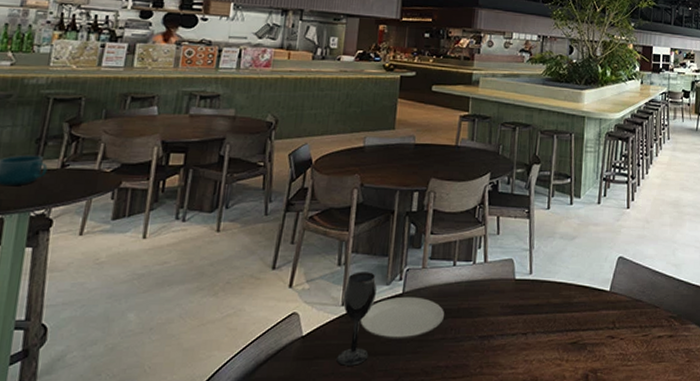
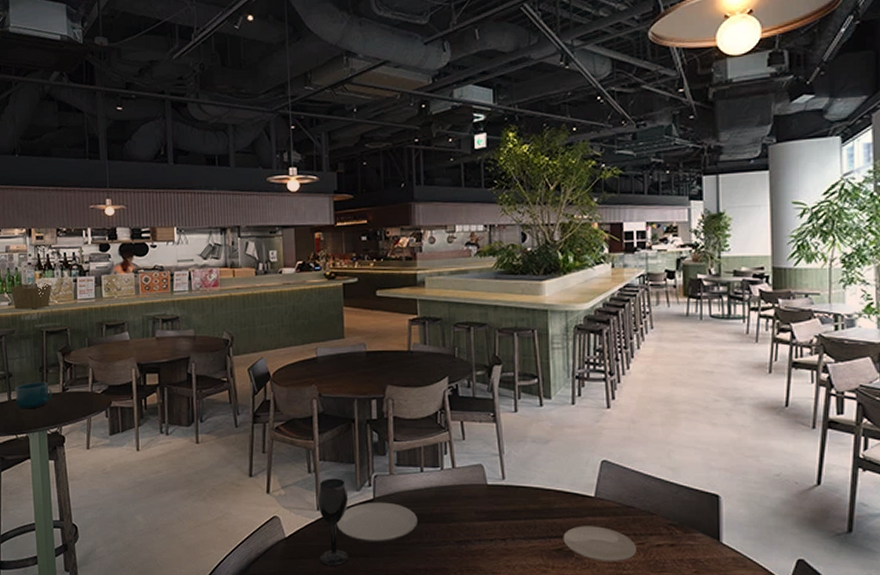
basket: none [16,44,73,73] -> present [10,284,52,310]
plate: none [579,319,641,354] -> present [563,526,636,562]

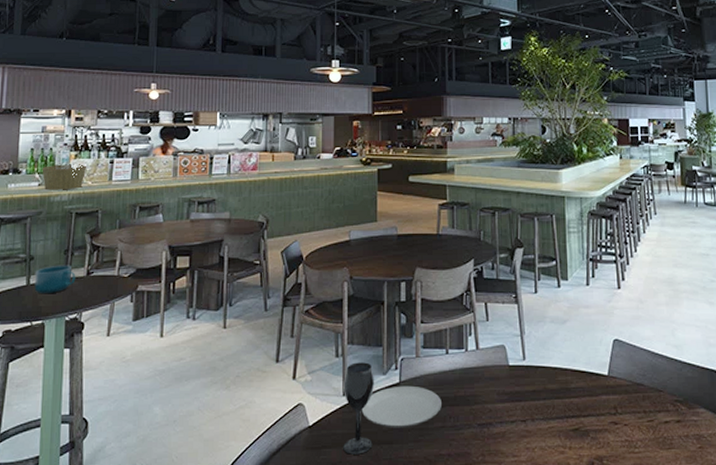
plate: present [563,526,636,562] -> none [579,404,646,441]

